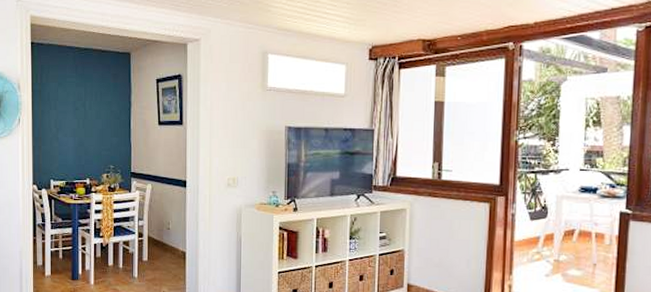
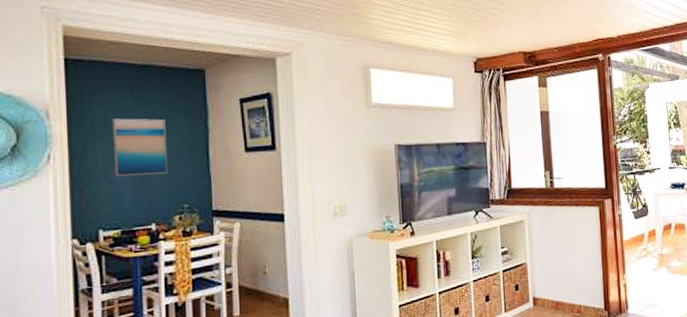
wall art: none [61,92,101,140] -> present [111,118,169,177]

